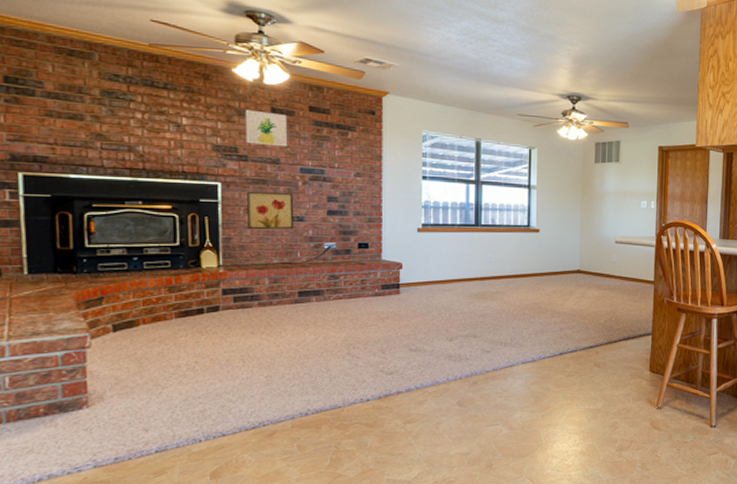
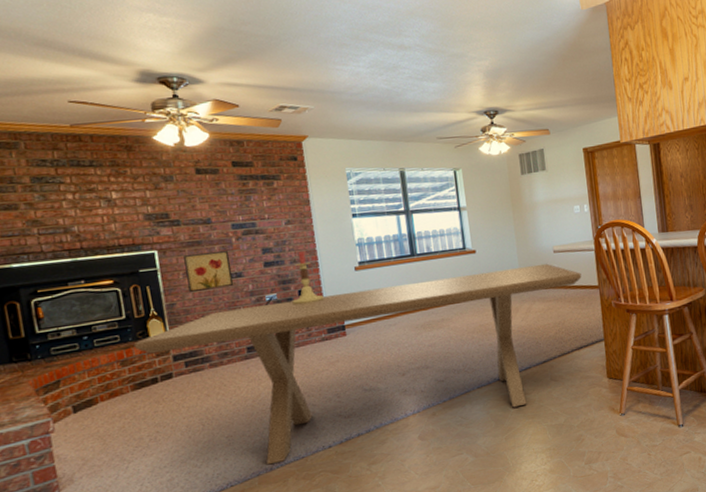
dining table: none [183,252,639,410] -> present [133,263,582,465]
wall art: present [245,109,288,147] -> none [170,173,217,208]
candlestick: none [350,205,383,257] -> present [292,251,324,305]

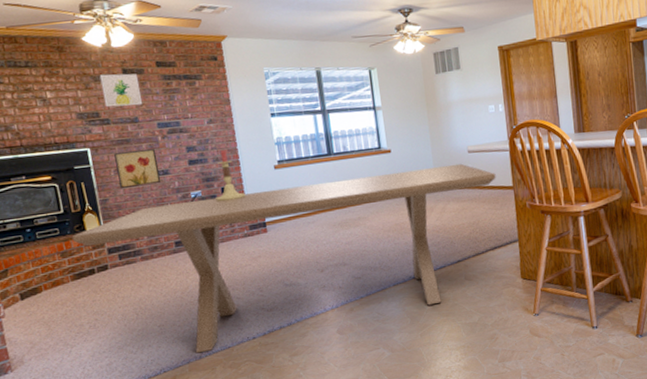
wall art: none [170,173,217,208] -> present [99,73,143,108]

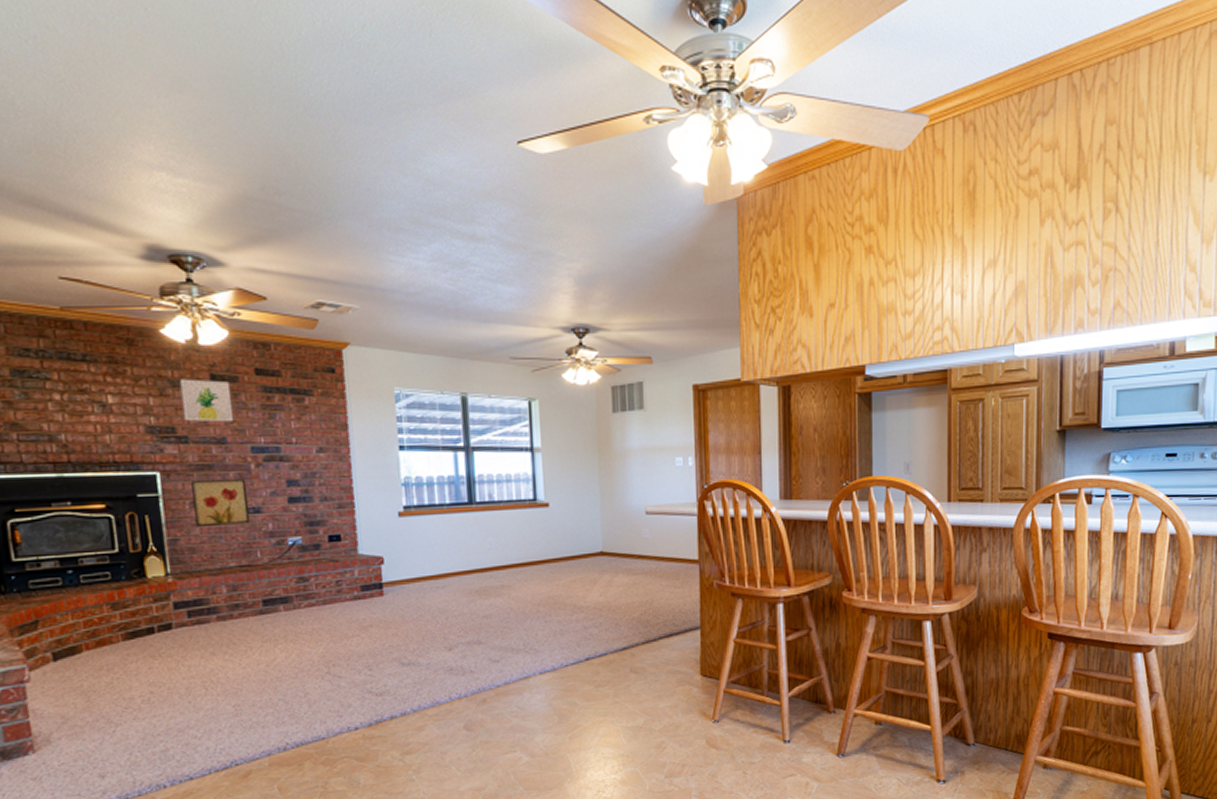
dining table: present [71,163,496,354] -> none [127,526,679,744]
candlestick: present [215,150,246,202] -> none [320,487,359,553]

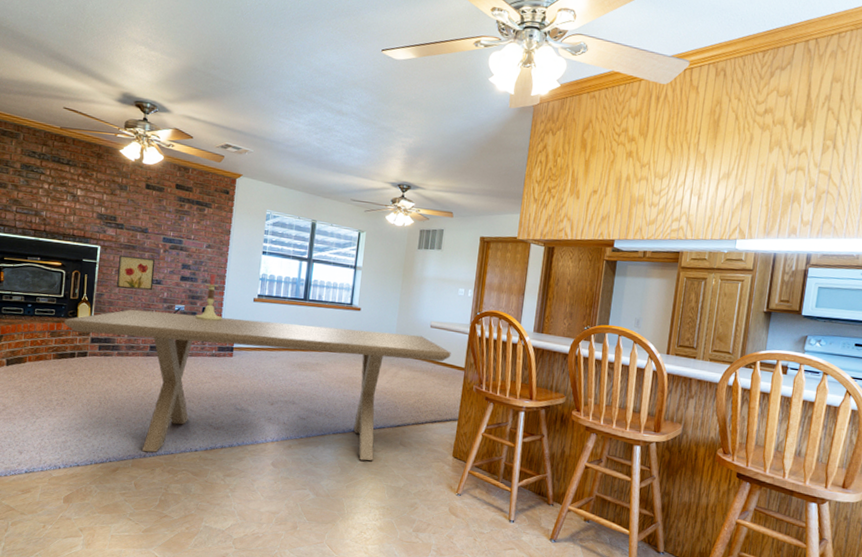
dining table: none [127,526,679,744] -> present [63,309,451,461]
wall art: present [179,378,234,423] -> none [123,185,158,219]
candlestick: none [320,487,359,553] -> present [195,274,222,321]

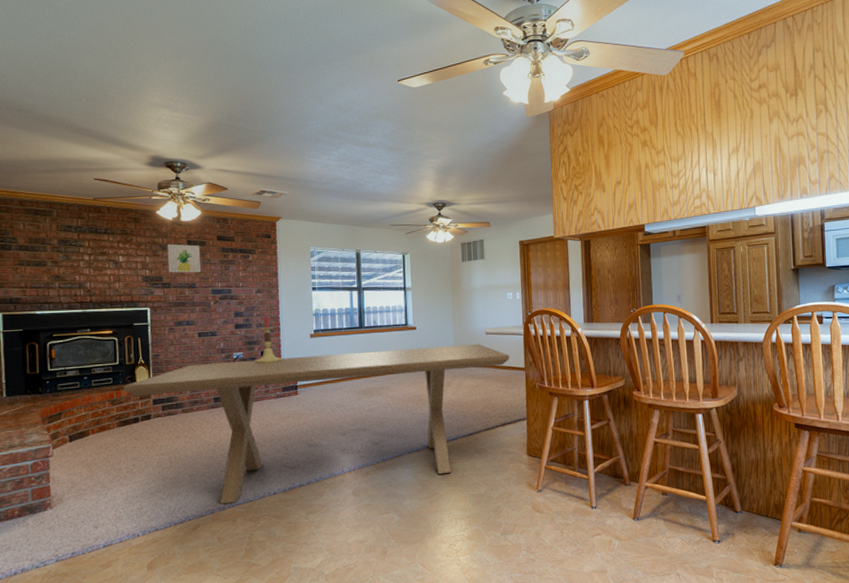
wall art: present [117,255,156,291] -> none [170,312,209,347]
wall art: none [123,185,158,219] -> present [167,244,202,273]

